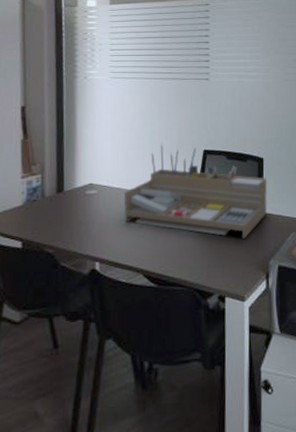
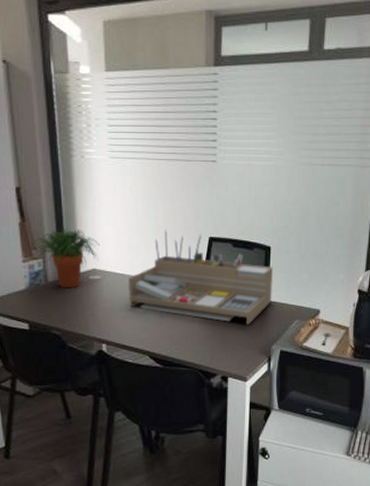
potted plant: none [34,144,99,204] -> present [33,229,101,289]

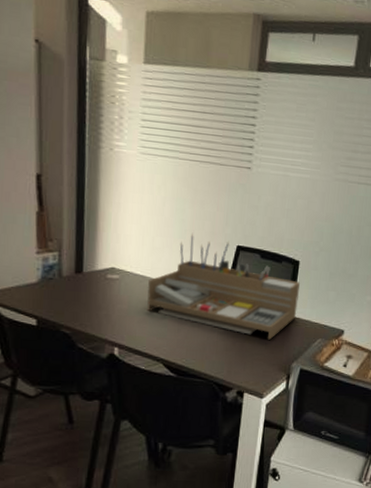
potted plant: present [33,229,101,289] -> none [50,223,122,286]

